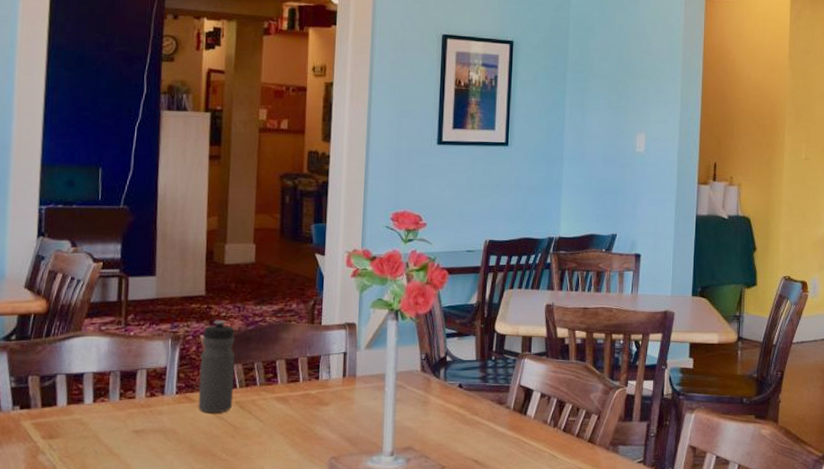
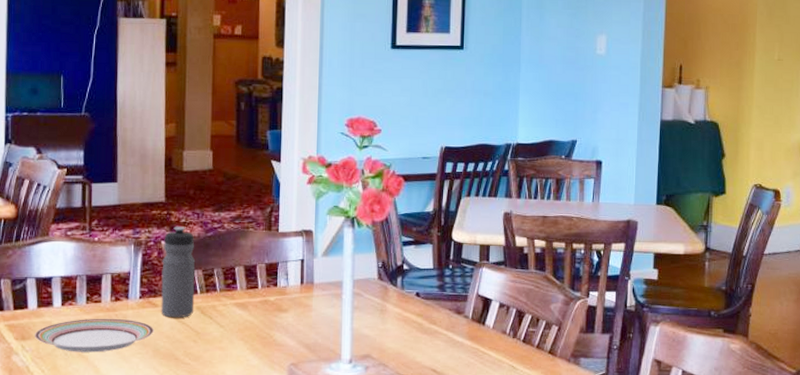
plate: none [63,414,191,450] -> present [35,318,154,353]

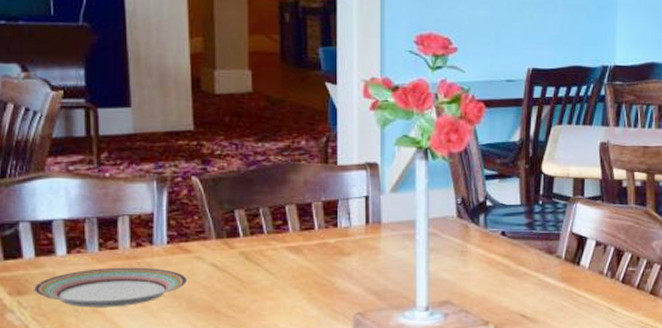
water bottle: present [161,227,196,318] -> none [193,160,237,265]

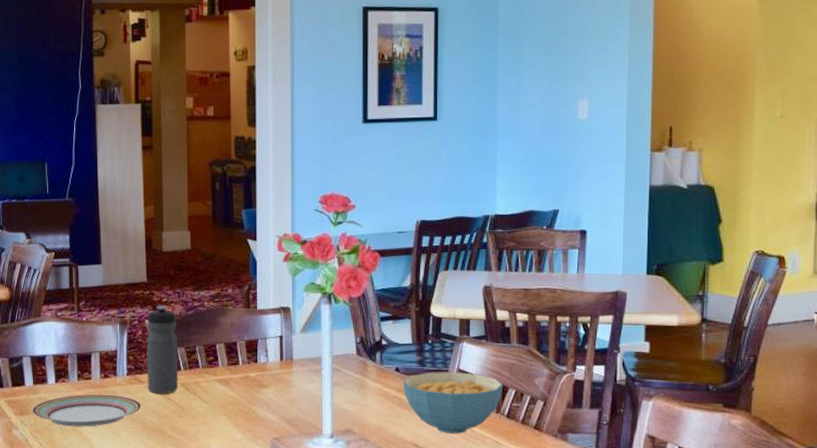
water bottle: none [193,160,237,265] -> present [146,306,179,394]
cereal bowl: none [510,235,619,301] -> present [403,372,504,433]

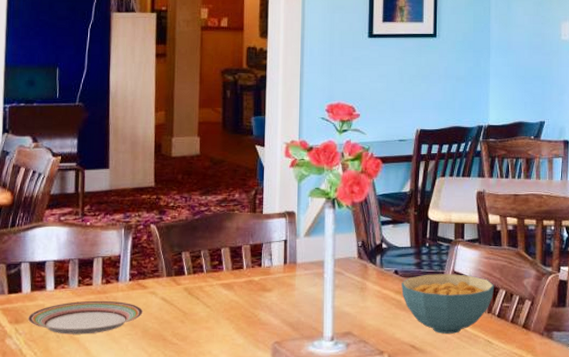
water bottle: present [146,306,179,394] -> none [149,210,183,299]

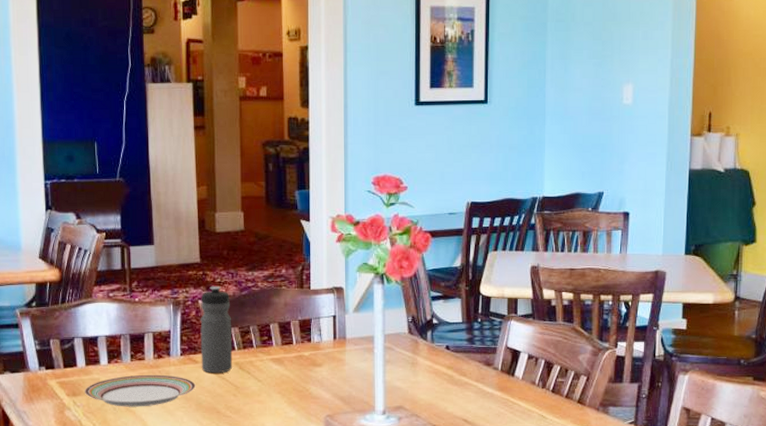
water bottle: none [149,210,183,299] -> present [200,286,233,374]
cereal bowl: present [401,274,495,334] -> none [453,349,549,408]

